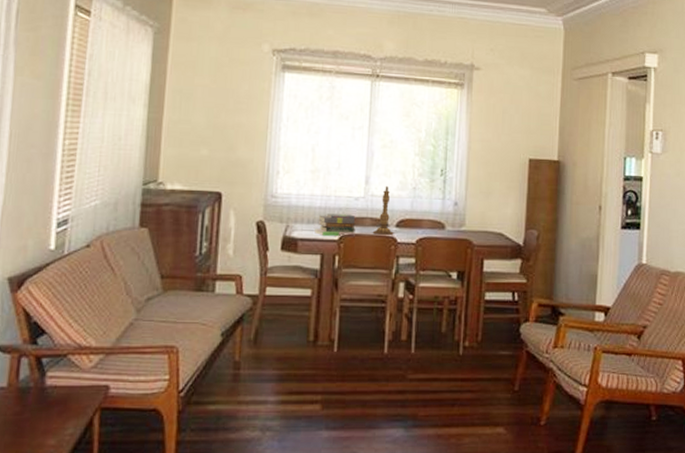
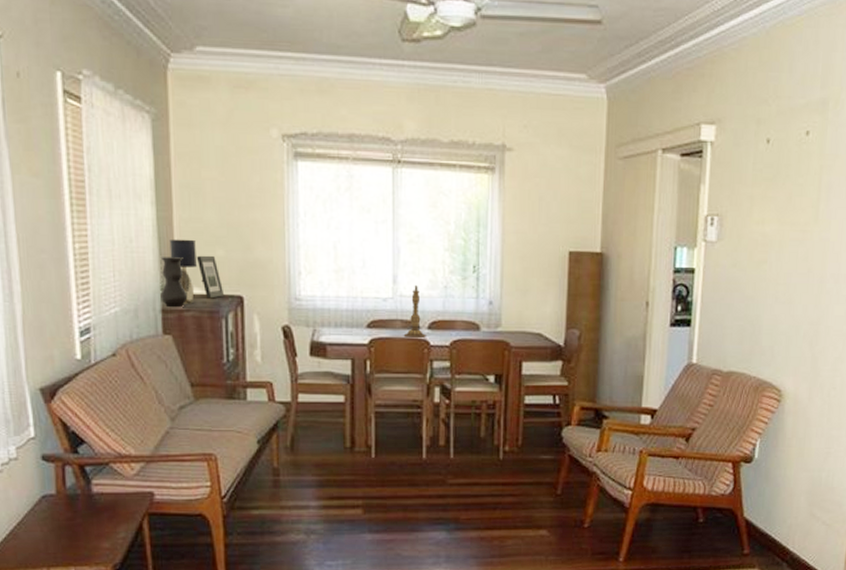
vase: none [141,154,168,202] -> present [160,257,188,308]
table lamp: none [156,138,182,199] -> present [169,239,198,304]
picture frame: none [180,153,204,194] -> present [196,255,225,299]
books: present [314,214,356,237] -> none [343,316,386,341]

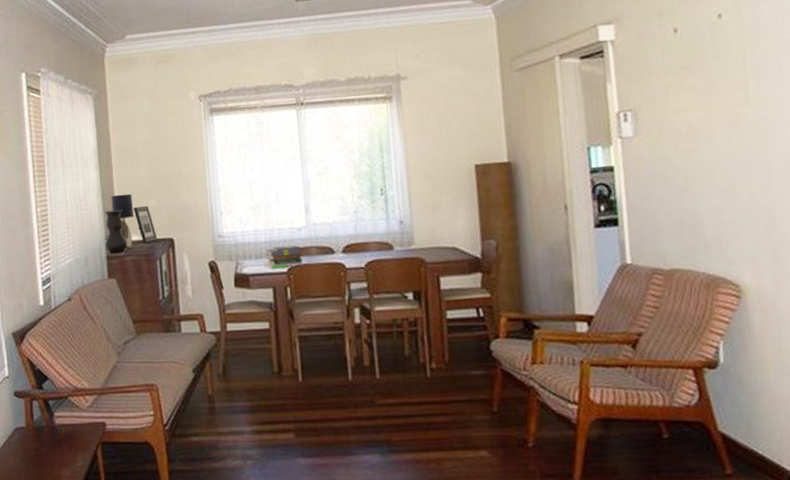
books: none [343,316,386,341] -> present [263,245,303,270]
candlestick: present [403,284,426,338] -> none [319,212,342,263]

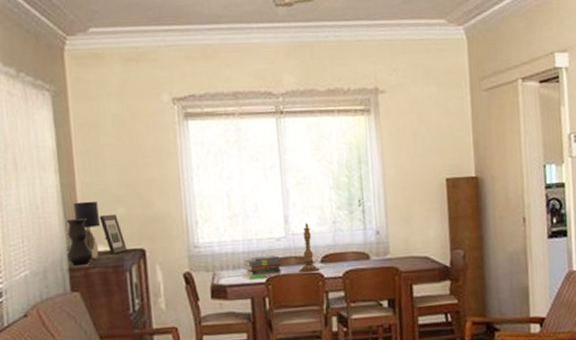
candlestick: none [319,212,342,263] -> present [298,222,320,273]

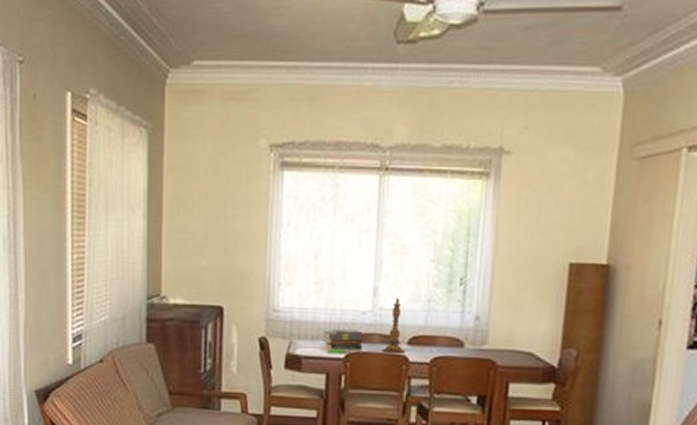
vase: present [65,218,93,267] -> none [146,267,171,317]
table lamp: present [73,201,101,262] -> none [157,249,182,314]
picture frame: present [99,214,128,255] -> none [181,265,206,309]

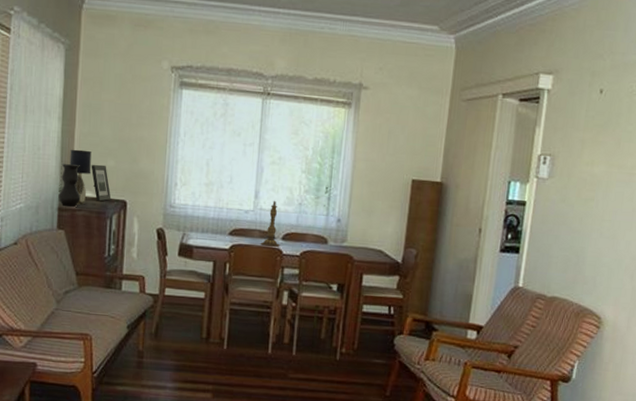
vase: none [146,267,171,317] -> present [58,164,81,208]
table lamp: none [157,249,182,314] -> present [69,149,92,205]
picture frame: none [181,265,206,309] -> present [91,164,111,202]
books: present [319,329,363,355] -> none [208,224,246,246]

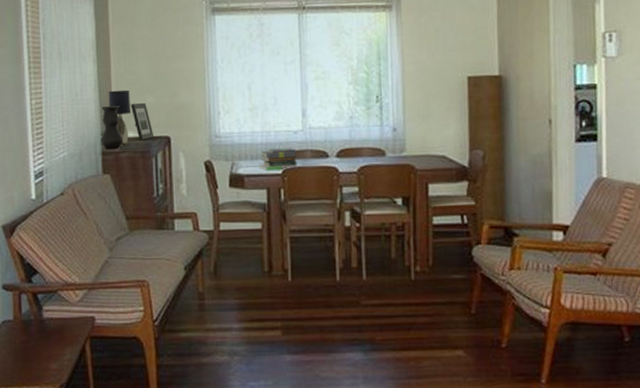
books: none [208,224,246,246] -> present [259,148,297,172]
candlestick: present [260,200,280,247] -> none [314,116,335,166]

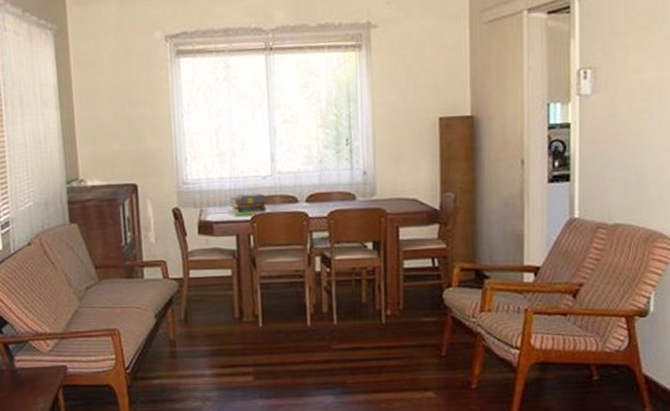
vase: present [100,106,123,151] -> none [65,153,90,199]
table lamp: present [108,89,132,146] -> none [72,137,97,195]
picture frame: present [130,102,154,141] -> none [95,149,121,189]

